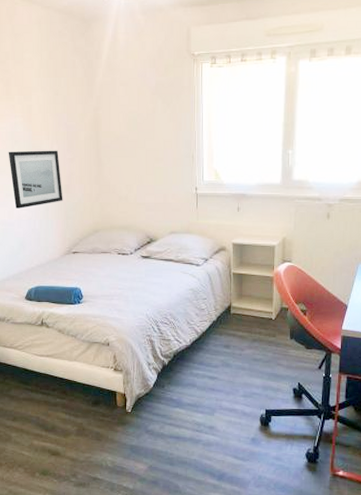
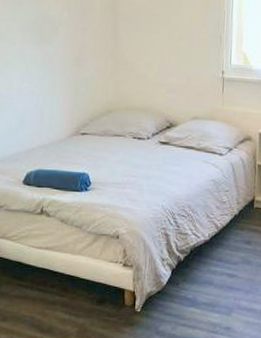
wall art: present [8,150,63,209] -> none [9,14,73,81]

